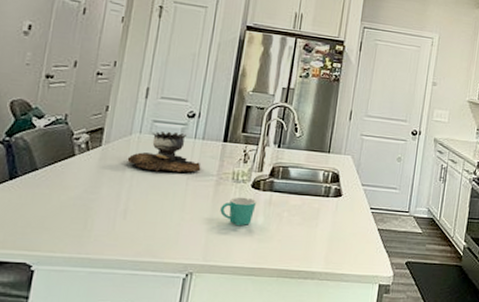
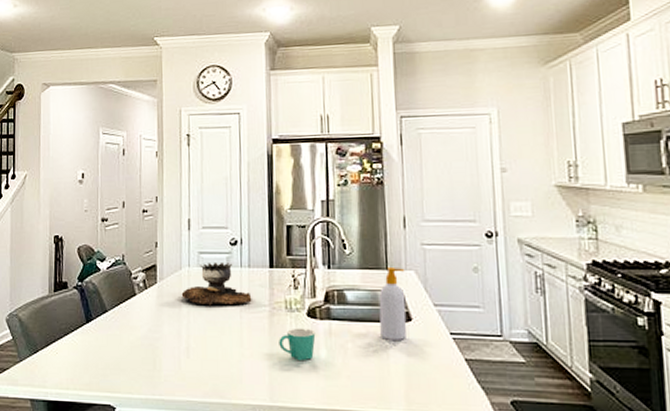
soap bottle: none [313,151,344,212] -> present [378,268,407,340]

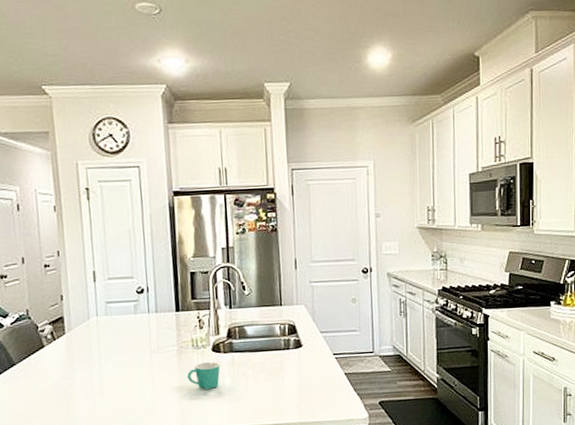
brazier: present [181,262,252,306] -> none [91,310,161,350]
soap bottle: present [378,268,407,340] -> none [274,303,298,365]

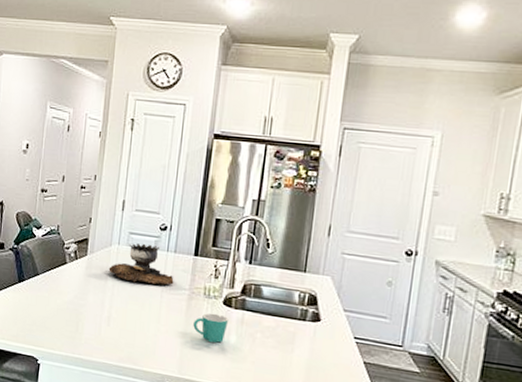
brazier: none [91,310,161,350] -> present [108,243,174,285]

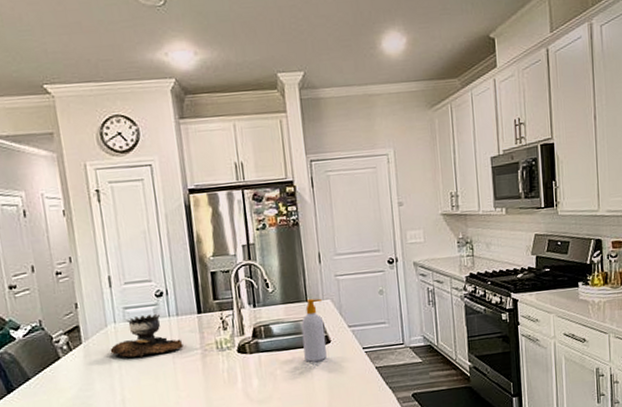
mug: present [193,313,229,343] -> none [213,363,248,394]
soap bottle: none [289,271,323,338] -> present [301,298,327,362]

